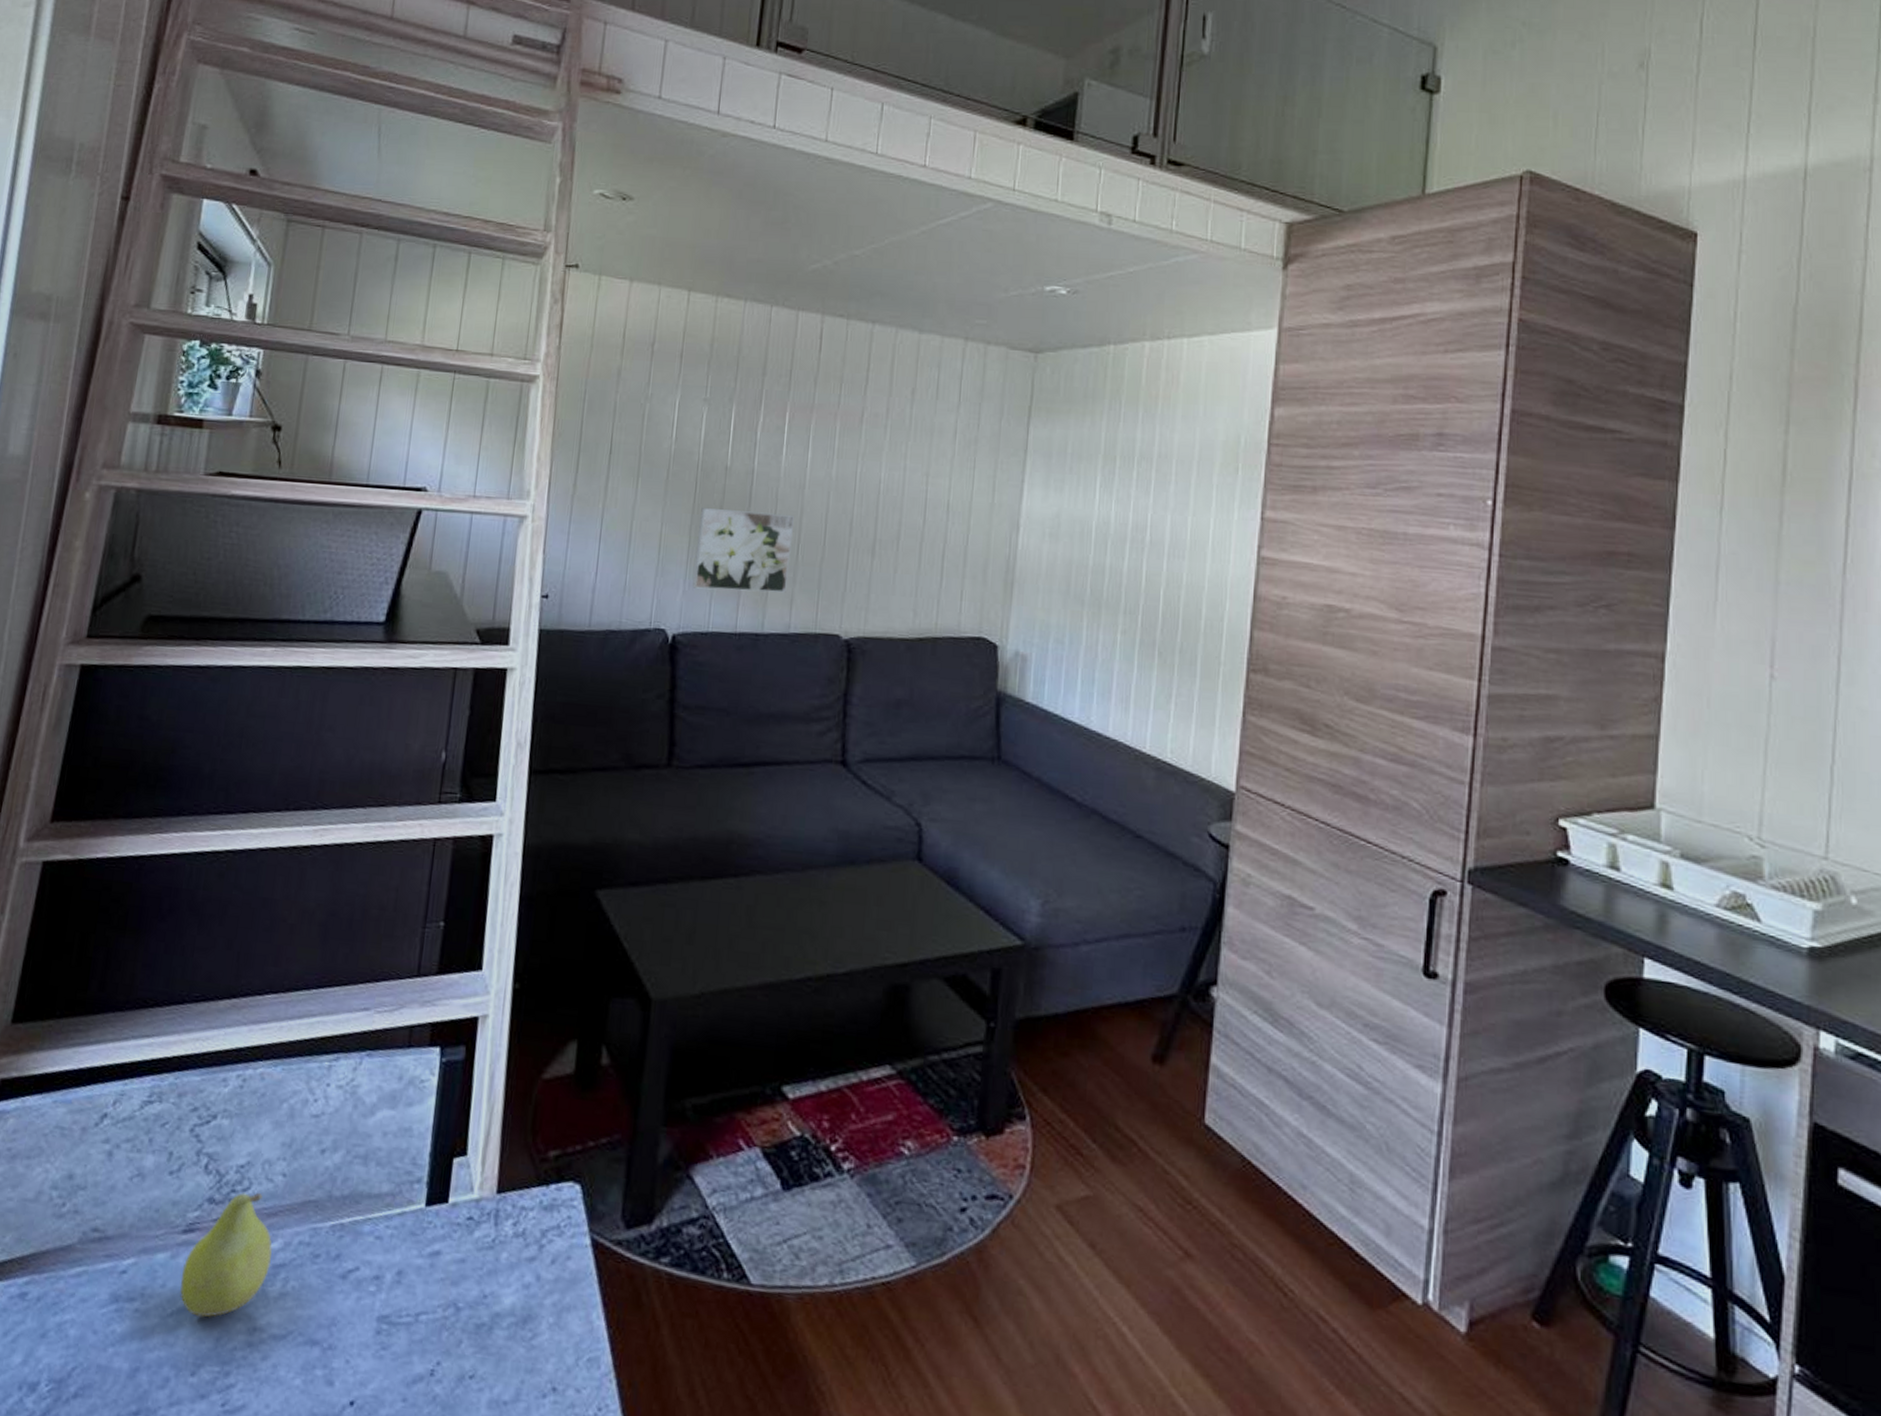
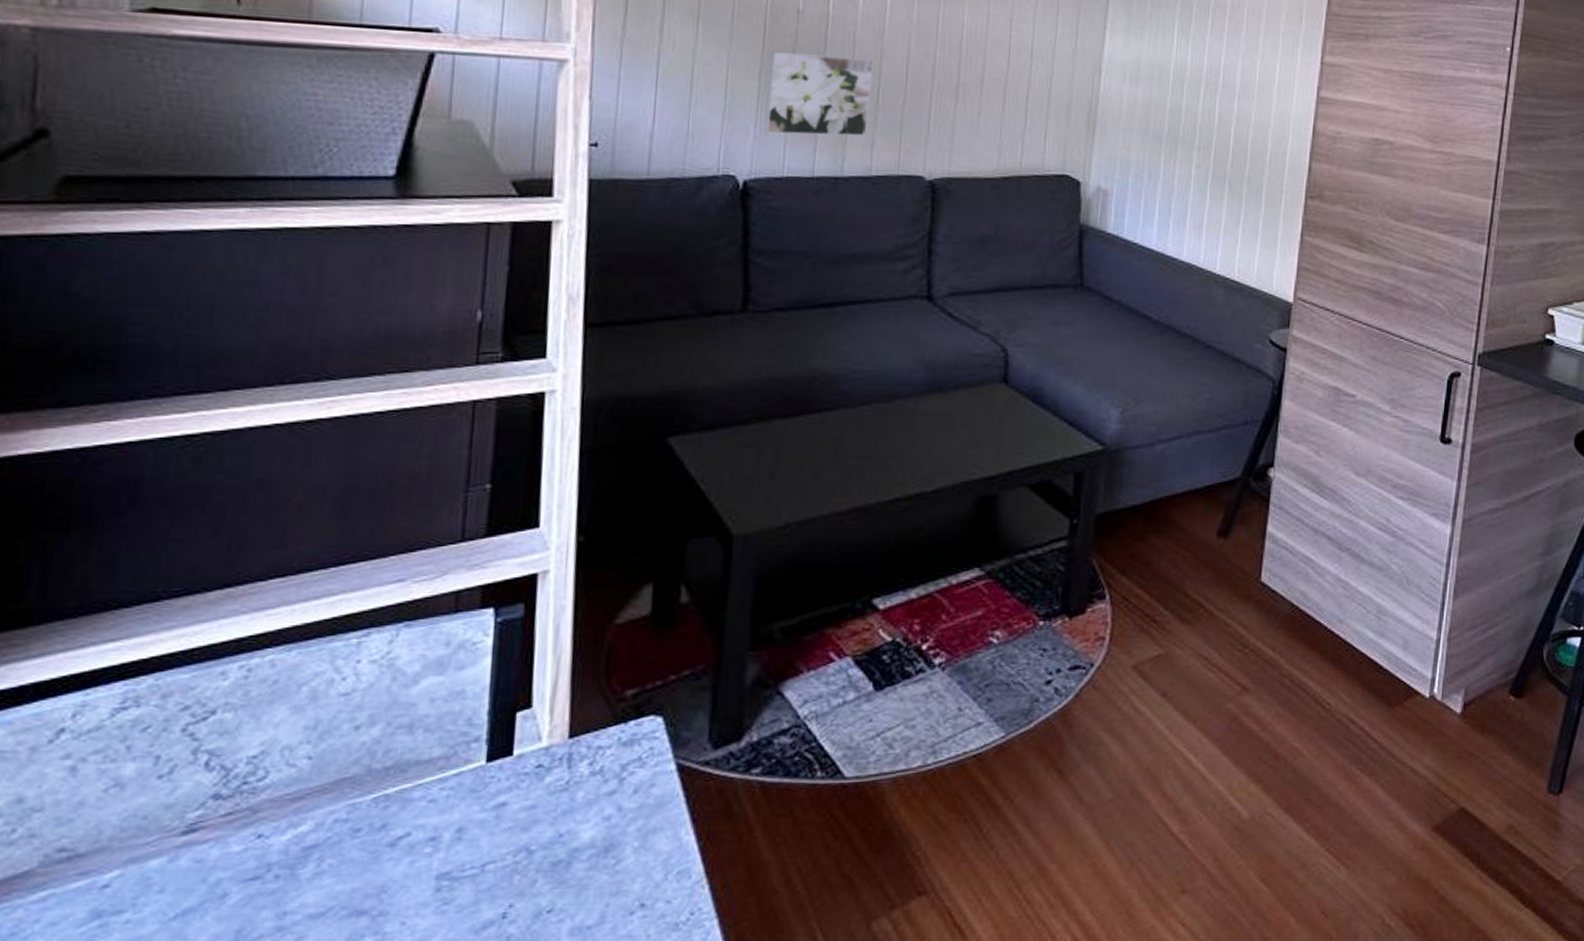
fruit: present [180,1192,272,1318] -> none [183,779,301,914]

